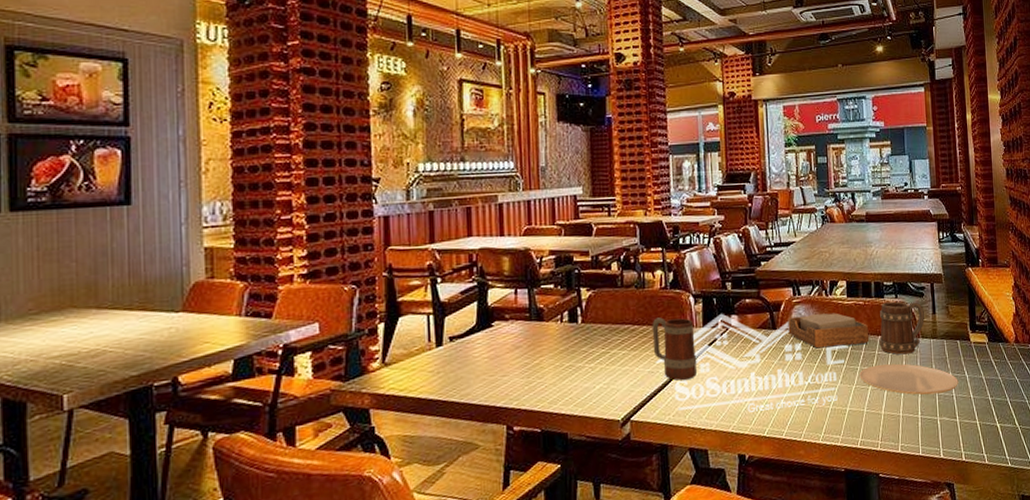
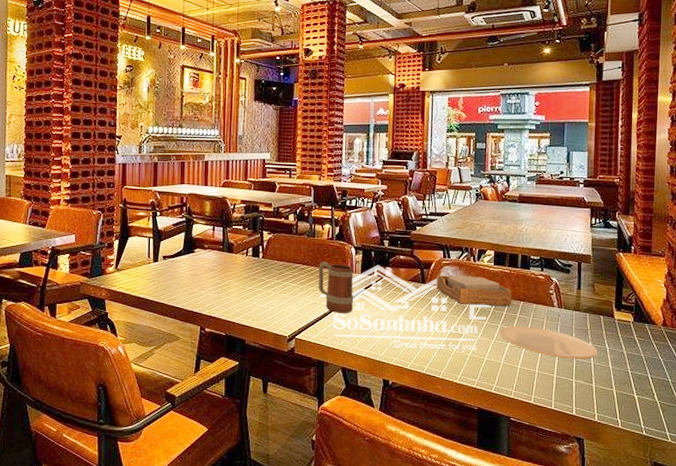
beer mug: present [879,301,924,355] -> none [521,273,569,321]

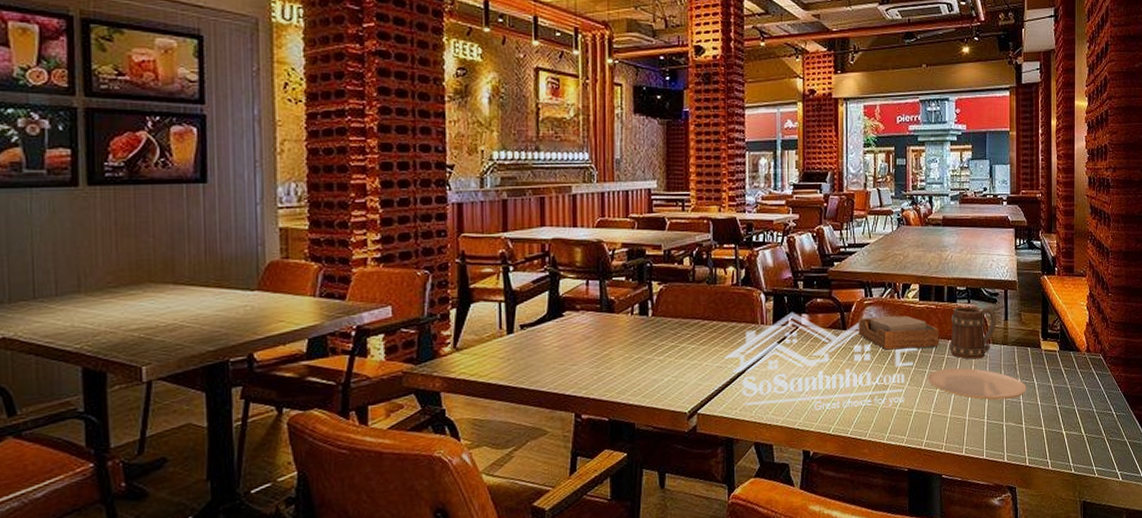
beer mug: present [318,262,354,313] -> none [722,314,766,376]
beer mug: none [521,273,569,321] -> present [949,306,996,360]

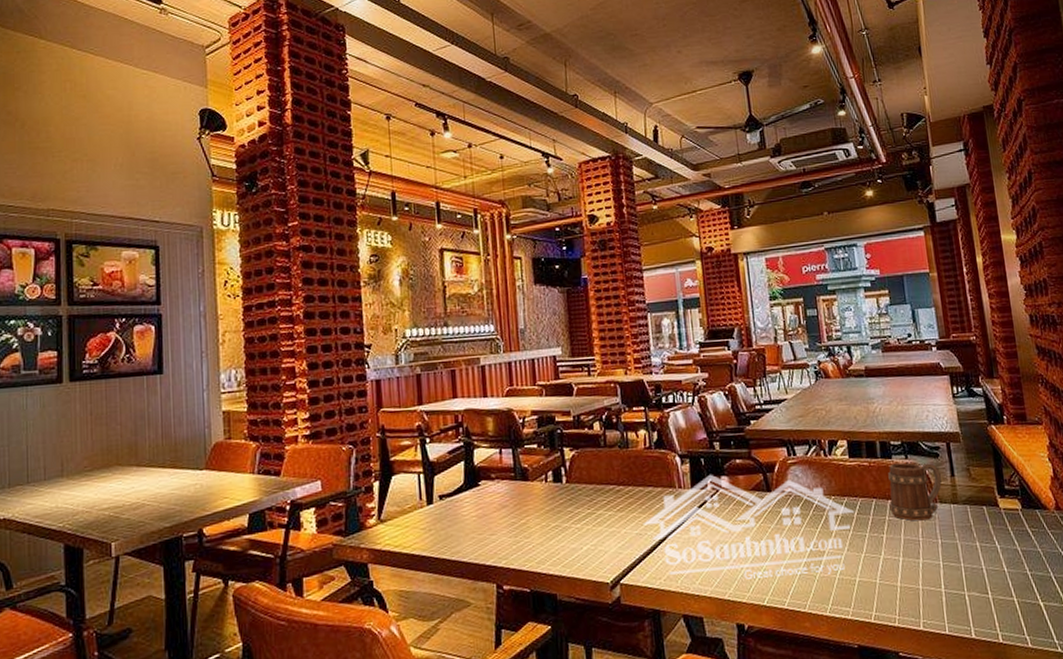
napkin holder: present [858,315,940,350] -> none [783,474,878,513]
plate: present [928,367,1027,400] -> none [868,530,988,567]

